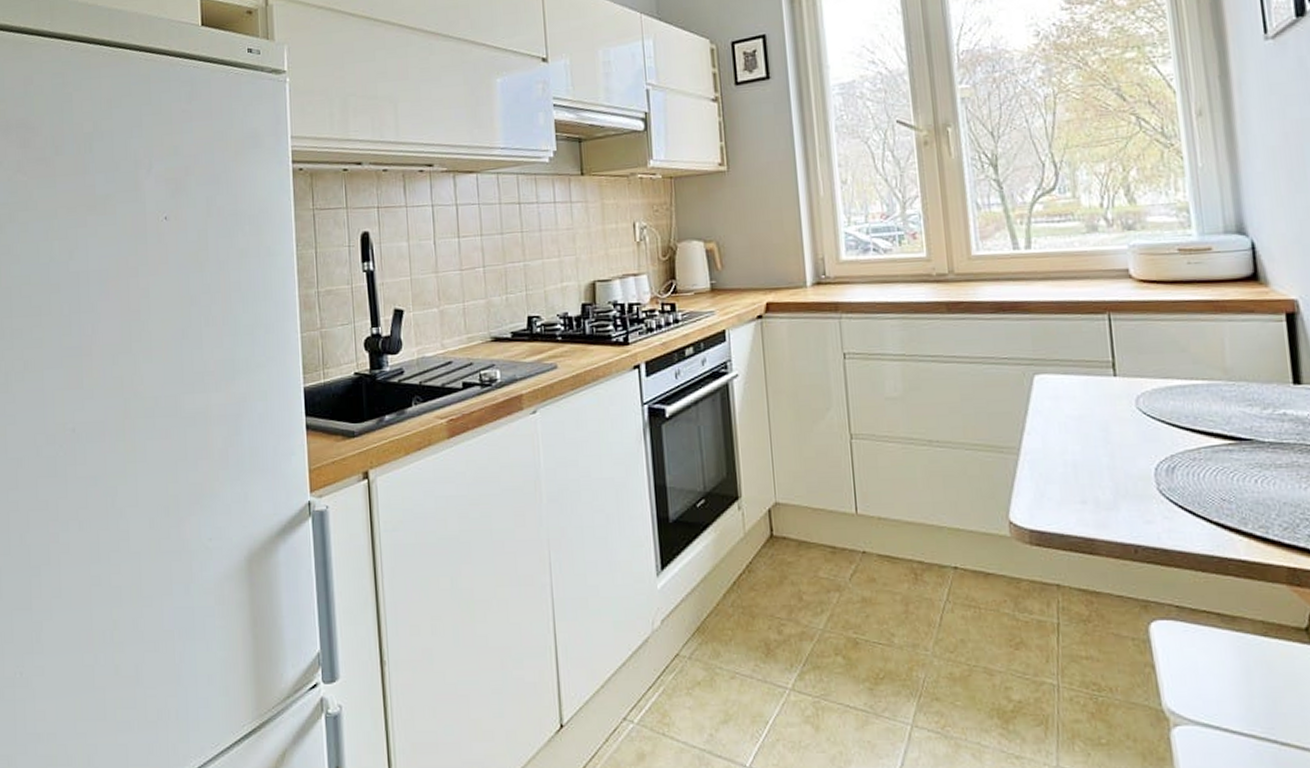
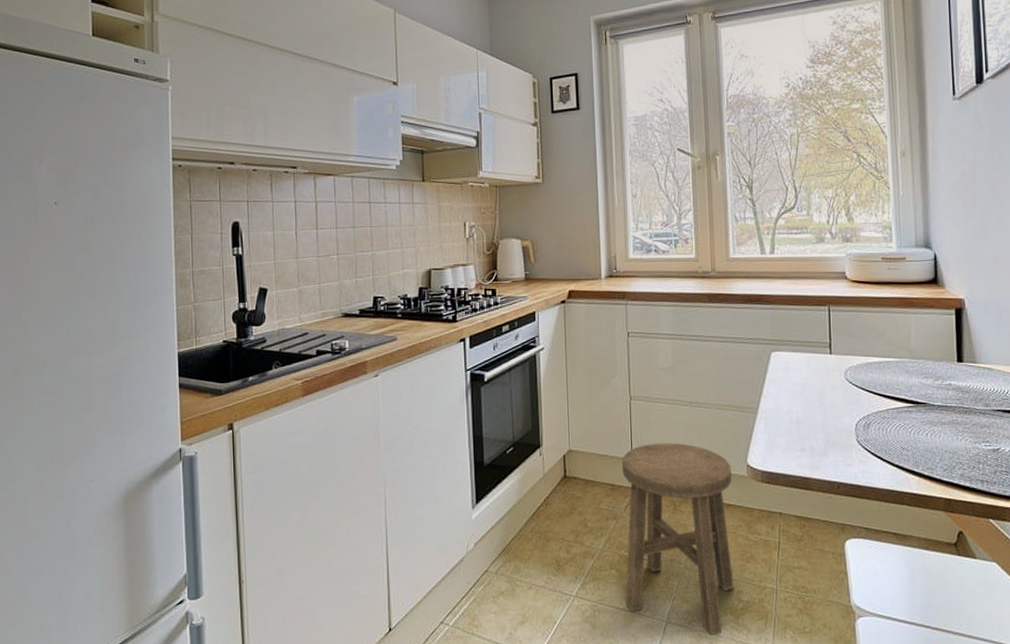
stool: none [843,493,1000,745] -> present [622,443,734,636]

